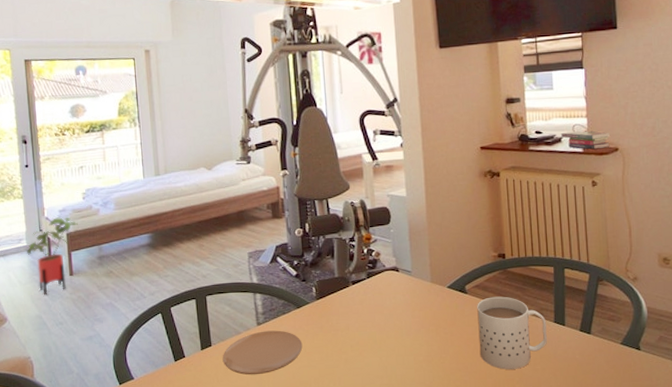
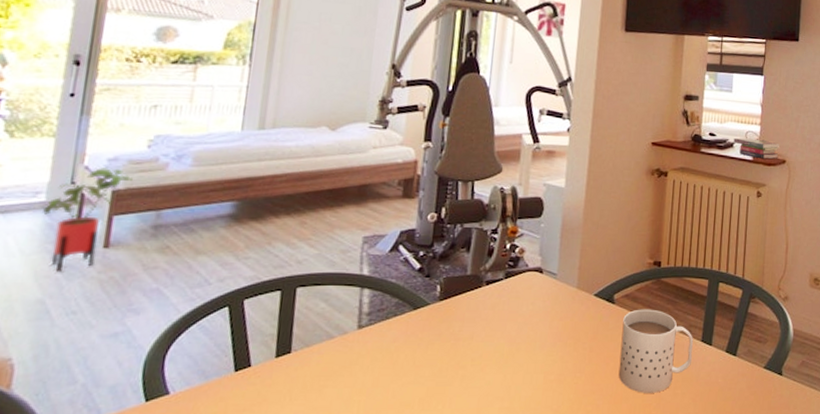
plate: present [222,330,303,375] -> none [302,336,412,393]

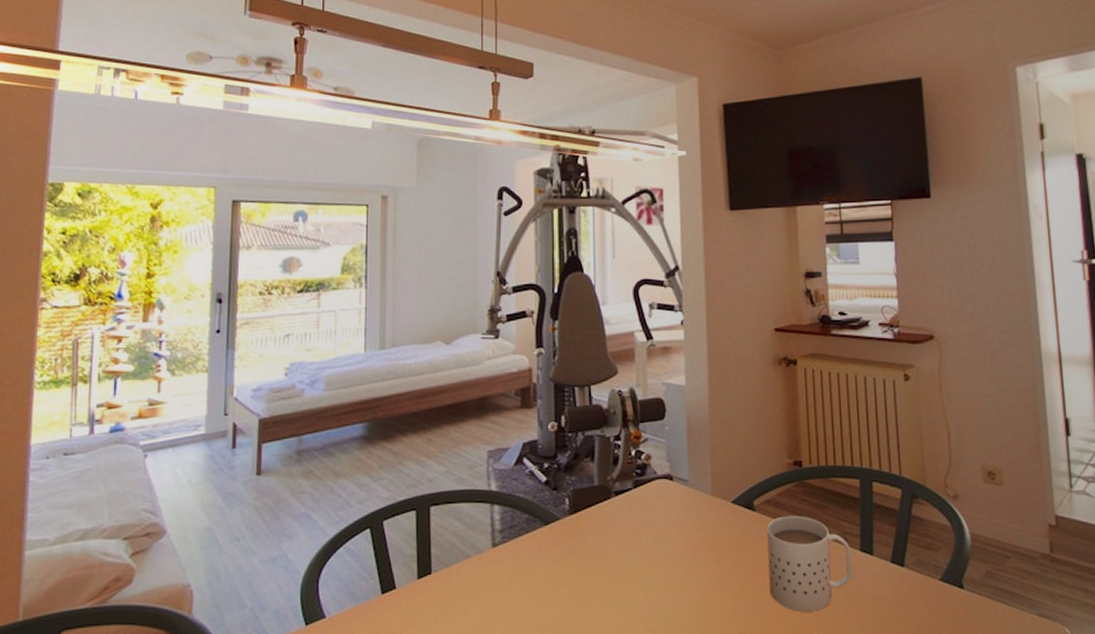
house plant: present [43,168,134,271] -> none [204,398,276,499]
books: present [734,137,779,160] -> none [868,314,924,337]

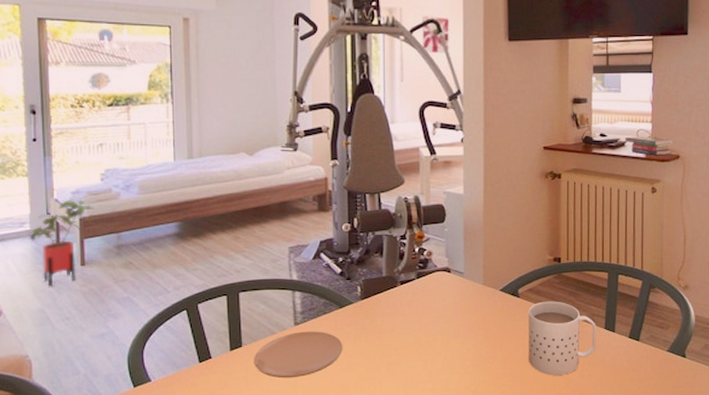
house plant: none [204,398,276,499] -> present [30,200,95,286]
plate: none [444,554,548,615] -> present [253,331,343,378]
books: none [868,314,924,337] -> present [625,136,672,156]

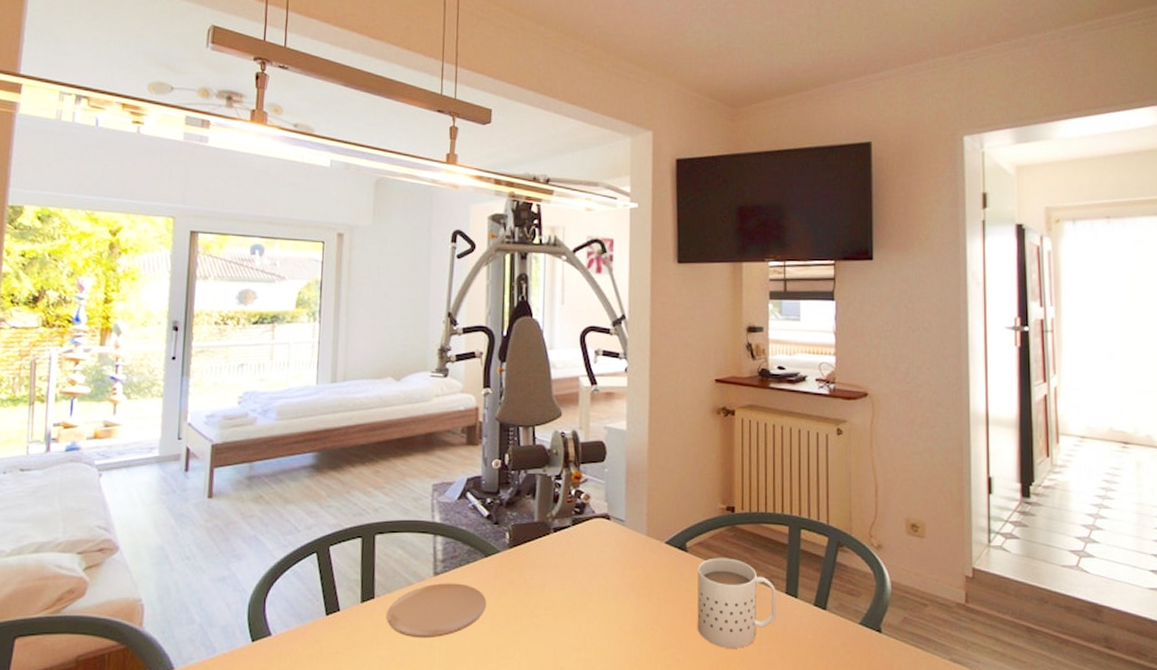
house plant: present [30,200,95,286] -> none [158,424,229,520]
books: present [625,136,672,156] -> none [806,370,859,393]

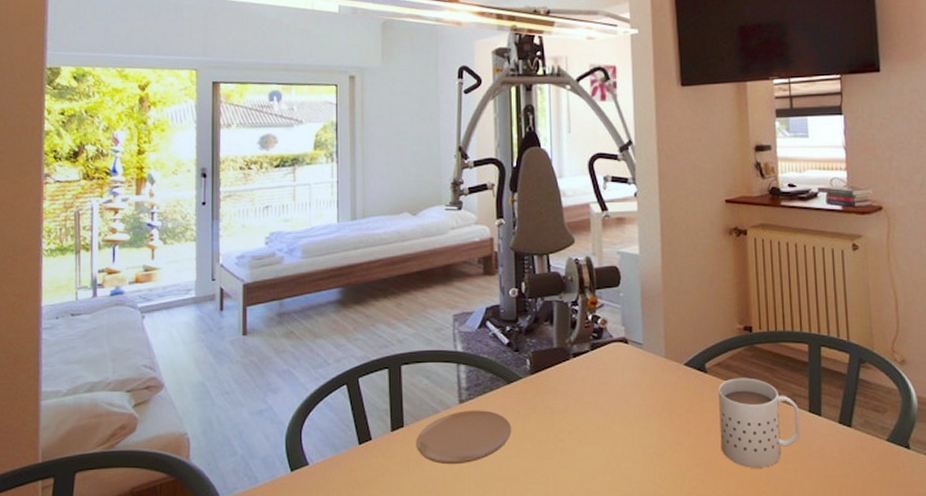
books: none [806,370,859,393] -> present [817,186,872,208]

